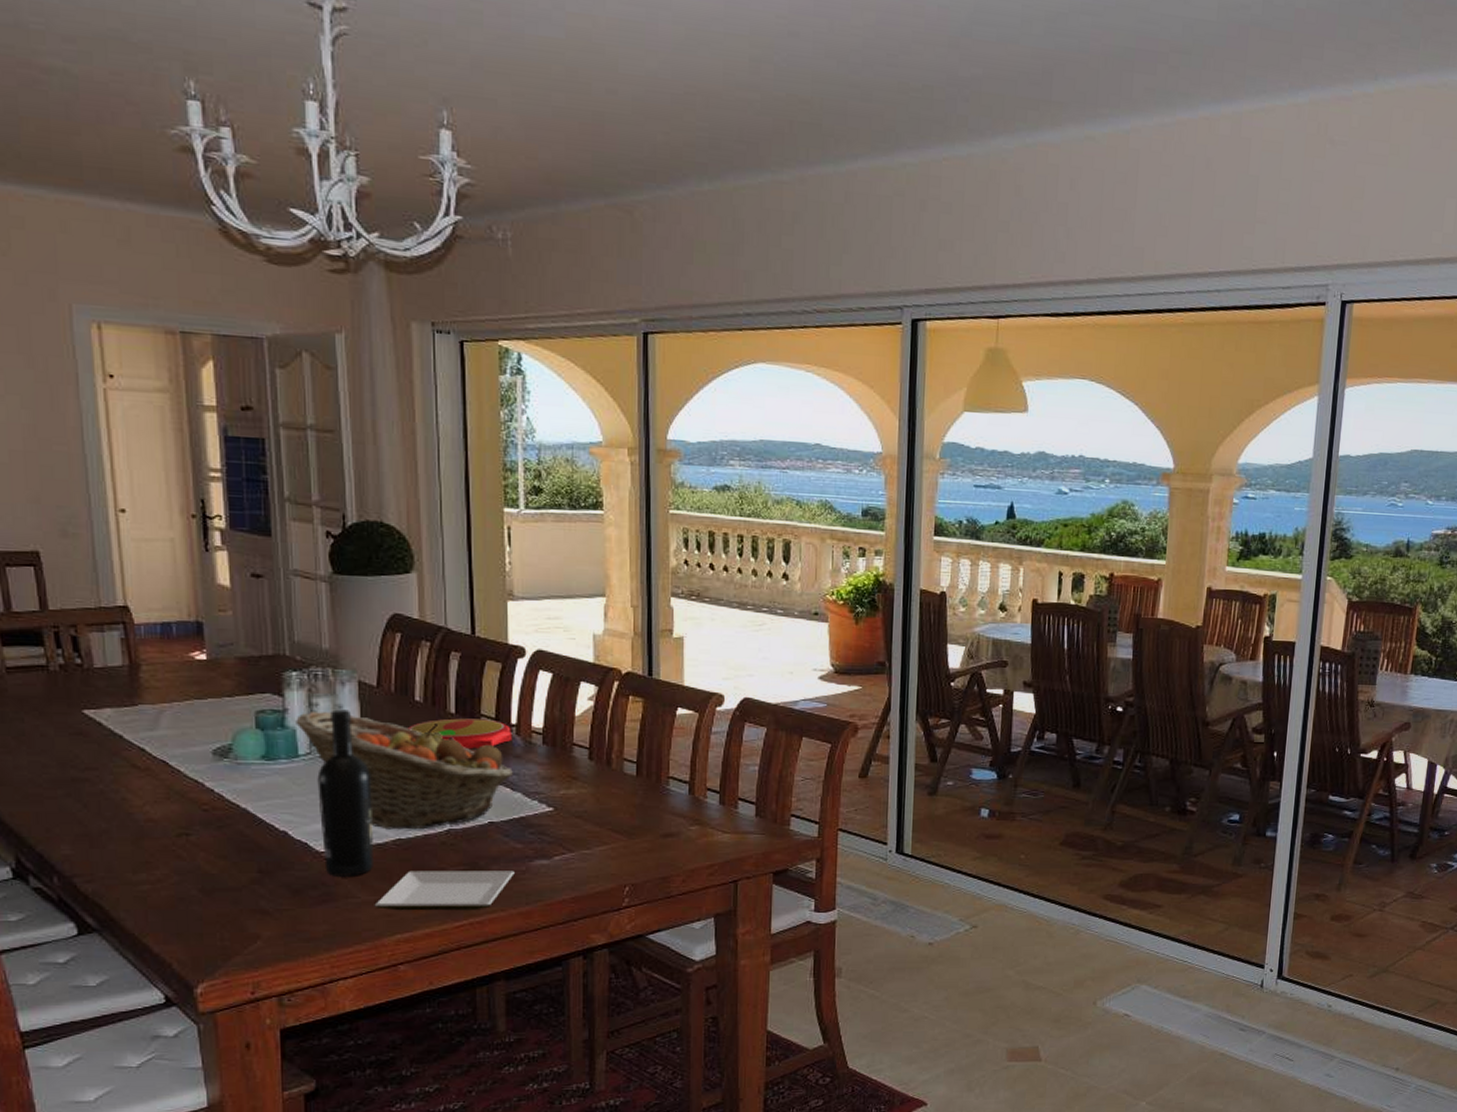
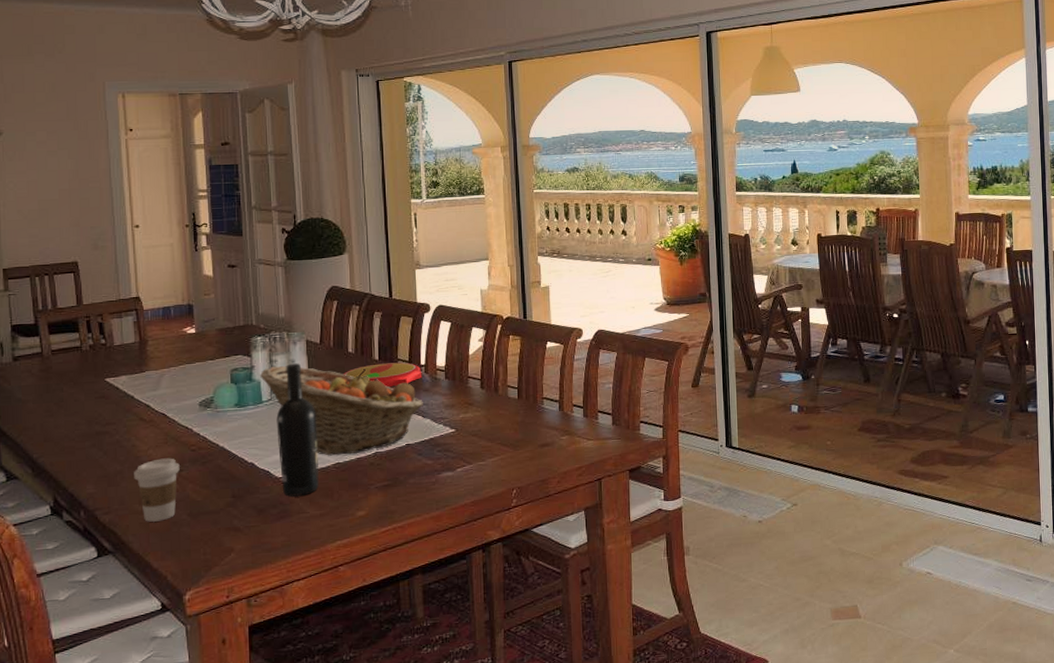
coffee cup: none [125,817,187,896] -> present [134,458,180,522]
plate: present [374,871,515,911] -> none [320,483,427,522]

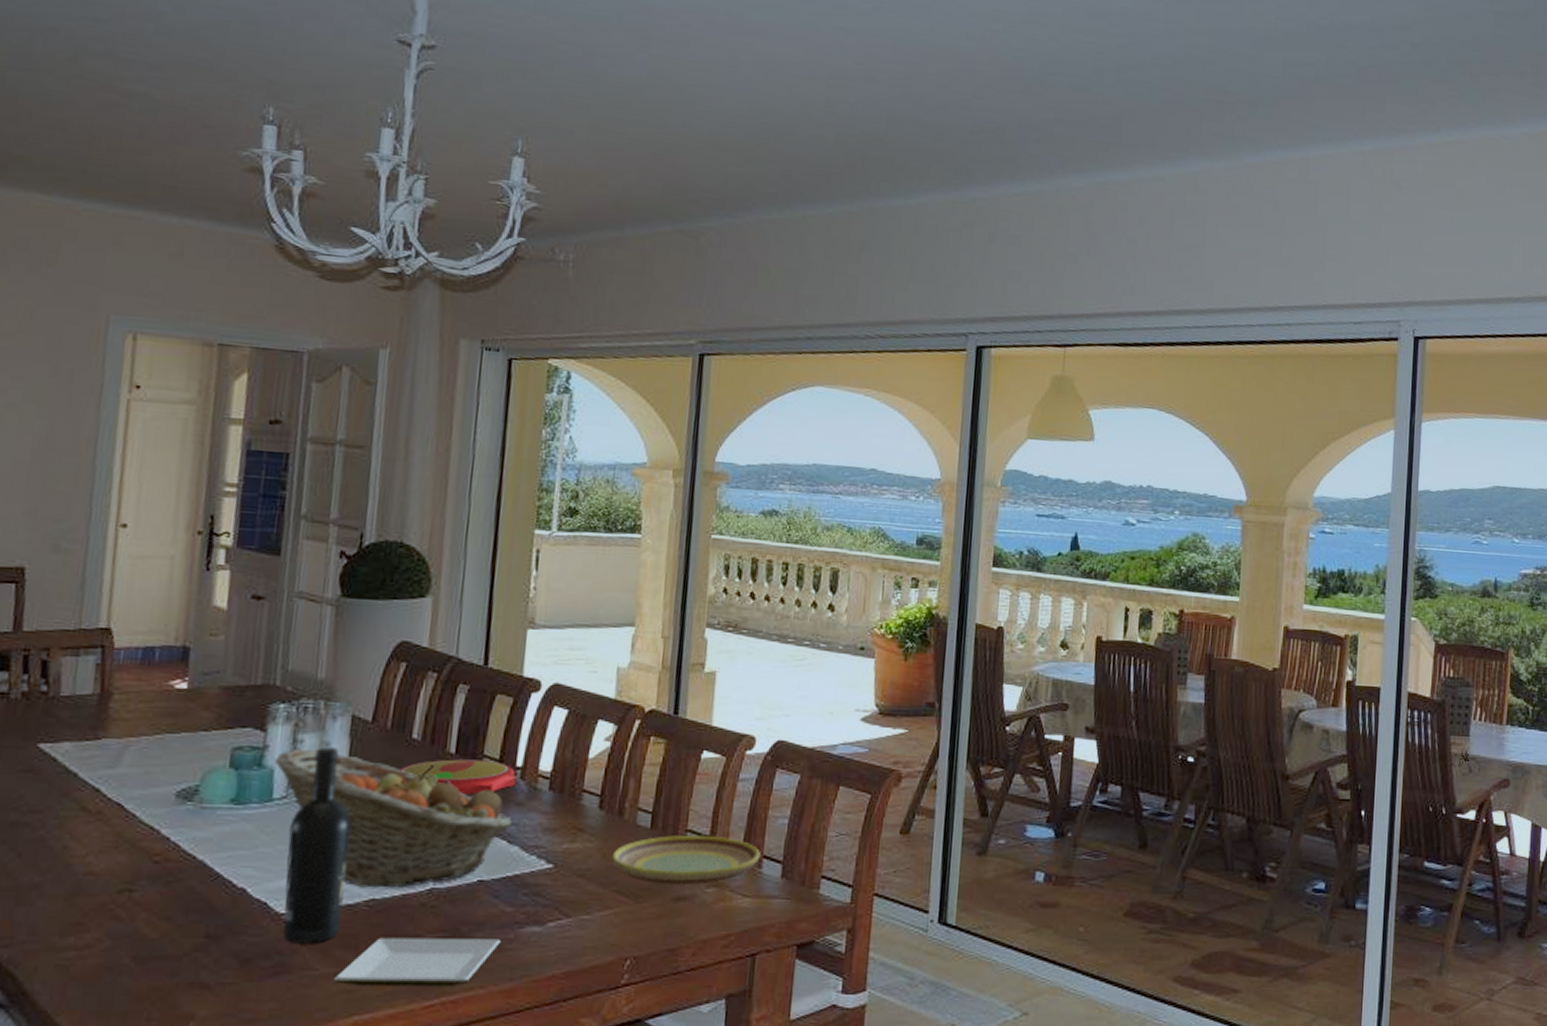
coffee cup: present [134,458,180,522] -> none [58,870,132,965]
plate: none [320,483,427,522] -> present [333,937,501,987]
plate: none [494,400,596,437] -> present [611,835,761,886]

